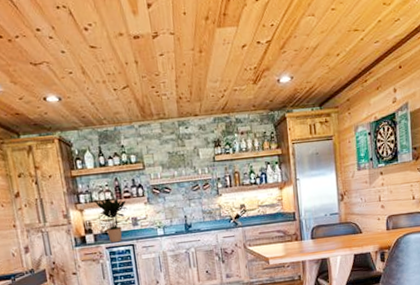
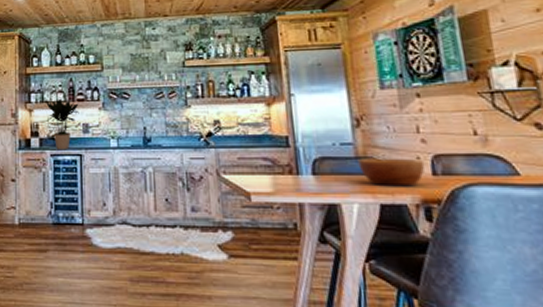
bowl: none [341,220,383,242] -> present [358,158,425,185]

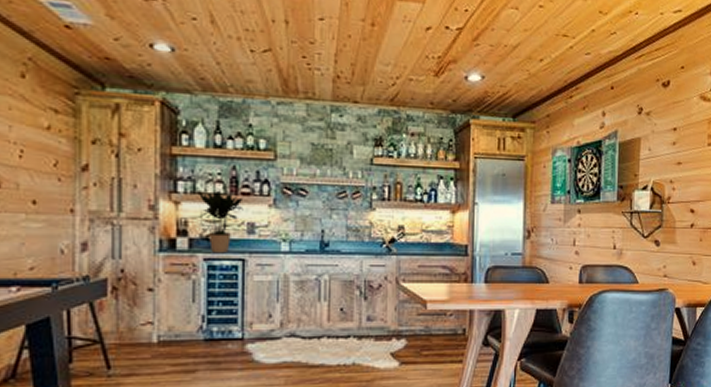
bowl: present [358,158,425,185] -> none [524,267,575,292]

